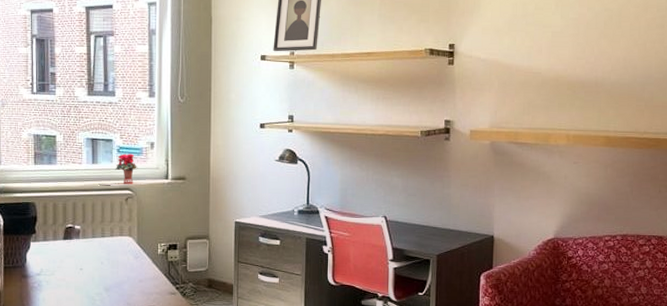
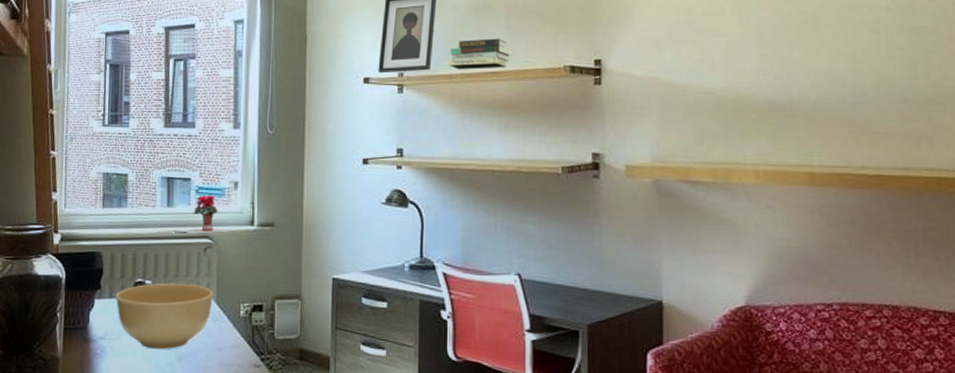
bowl: none [49,227,135,282] -> present [116,283,214,349]
books: none [330,24,384,50] -> present [447,38,513,70]

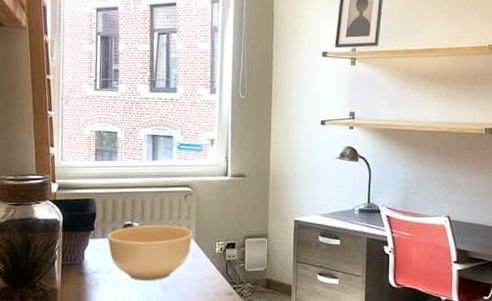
potted flower: present [175,195,238,234] -> none [159,150,214,183]
books: present [447,38,513,70] -> none [392,20,447,47]

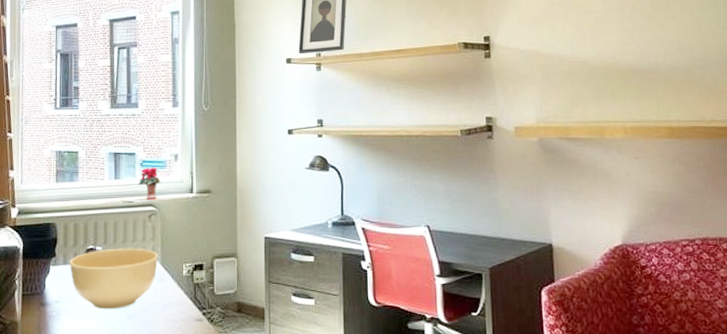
potted flower: none [159,150,214,183] -> present [122,167,179,203]

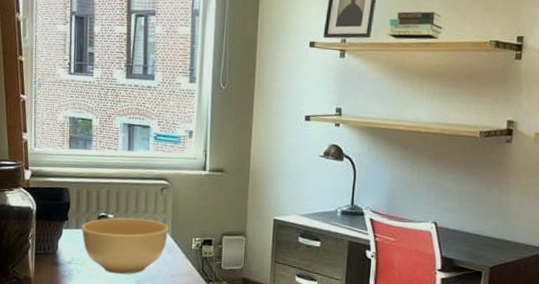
potted flower: present [122,167,179,203] -> none [135,141,191,176]
books: none [358,21,414,49] -> present [385,11,446,40]

